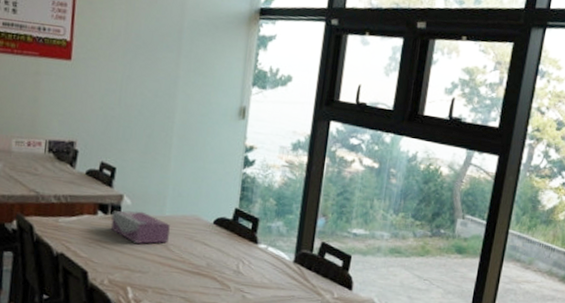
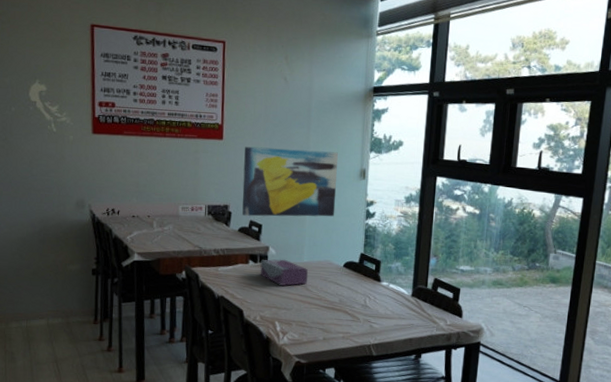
wall art: none [91,70,213,162] -> present [242,146,338,217]

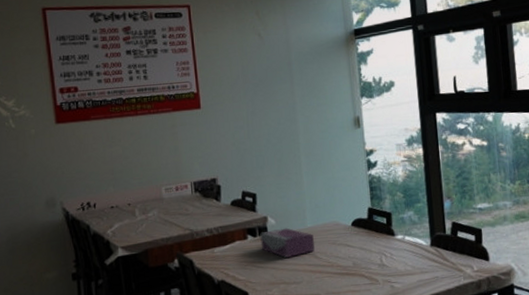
wall art: present [242,146,338,217] -> none [226,103,334,187]

